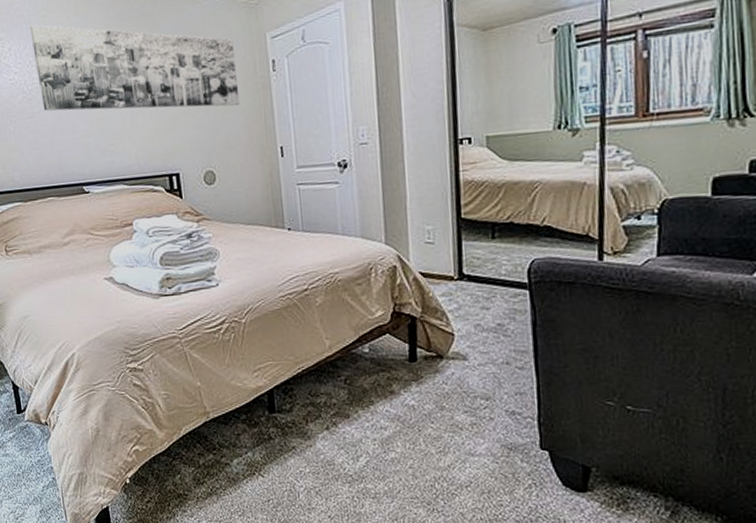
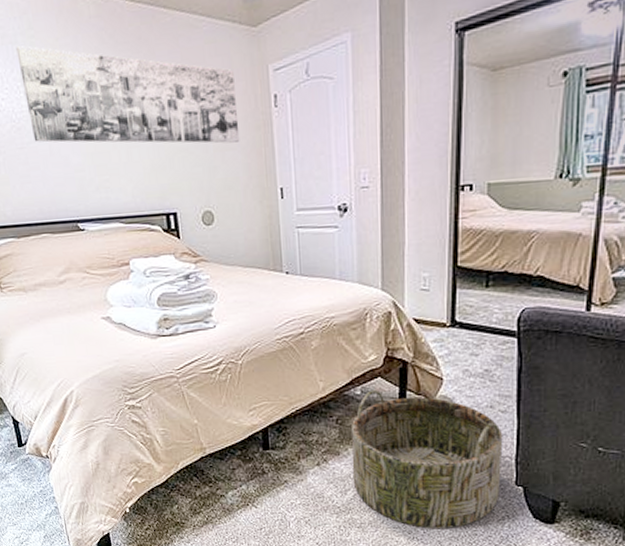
basket: none [361,348,524,498] -> present [351,390,503,528]

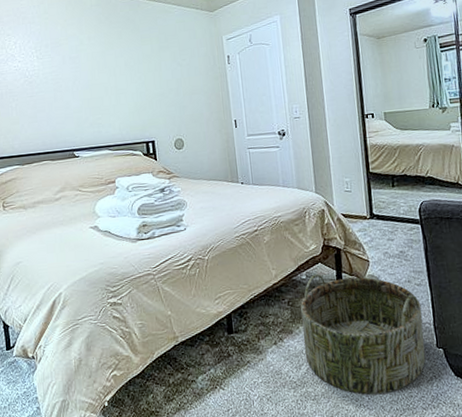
wall art: present [16,46,240,144] -> none [33,25,203,92]

